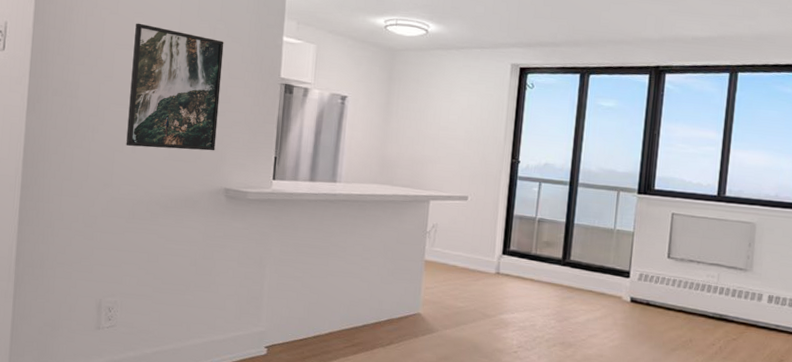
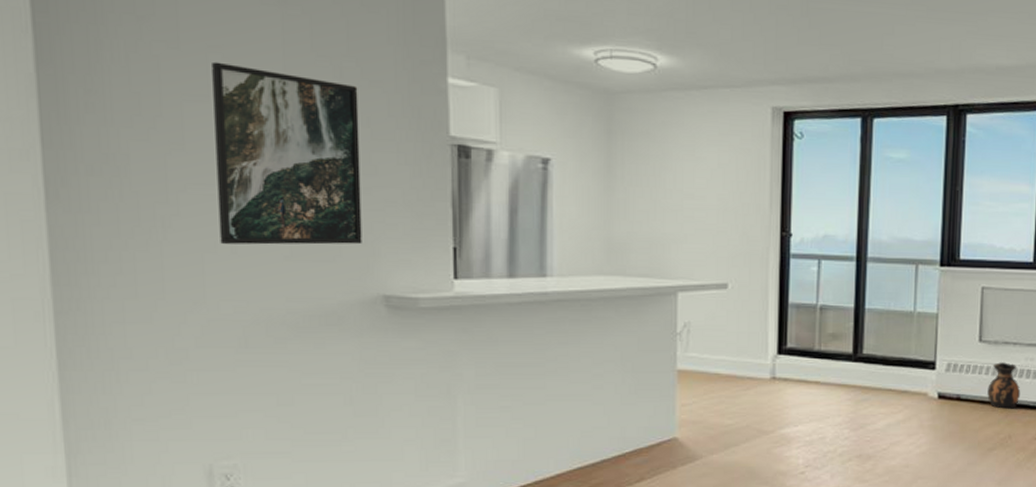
ceramic jug: none [672,276,702,317] -> present [987,362,1021,409]

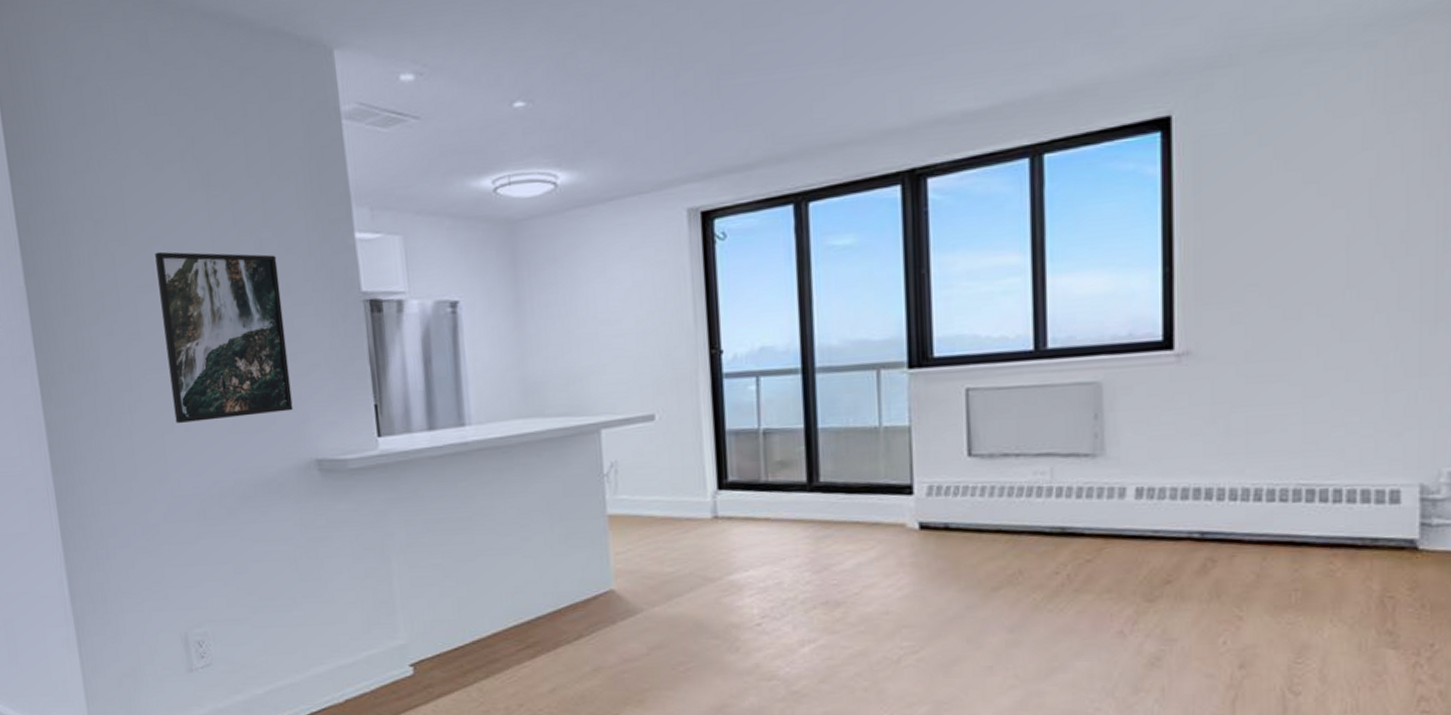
ceramic jug: present [987,362,1021,409] -> none [985,479,1031,538]

